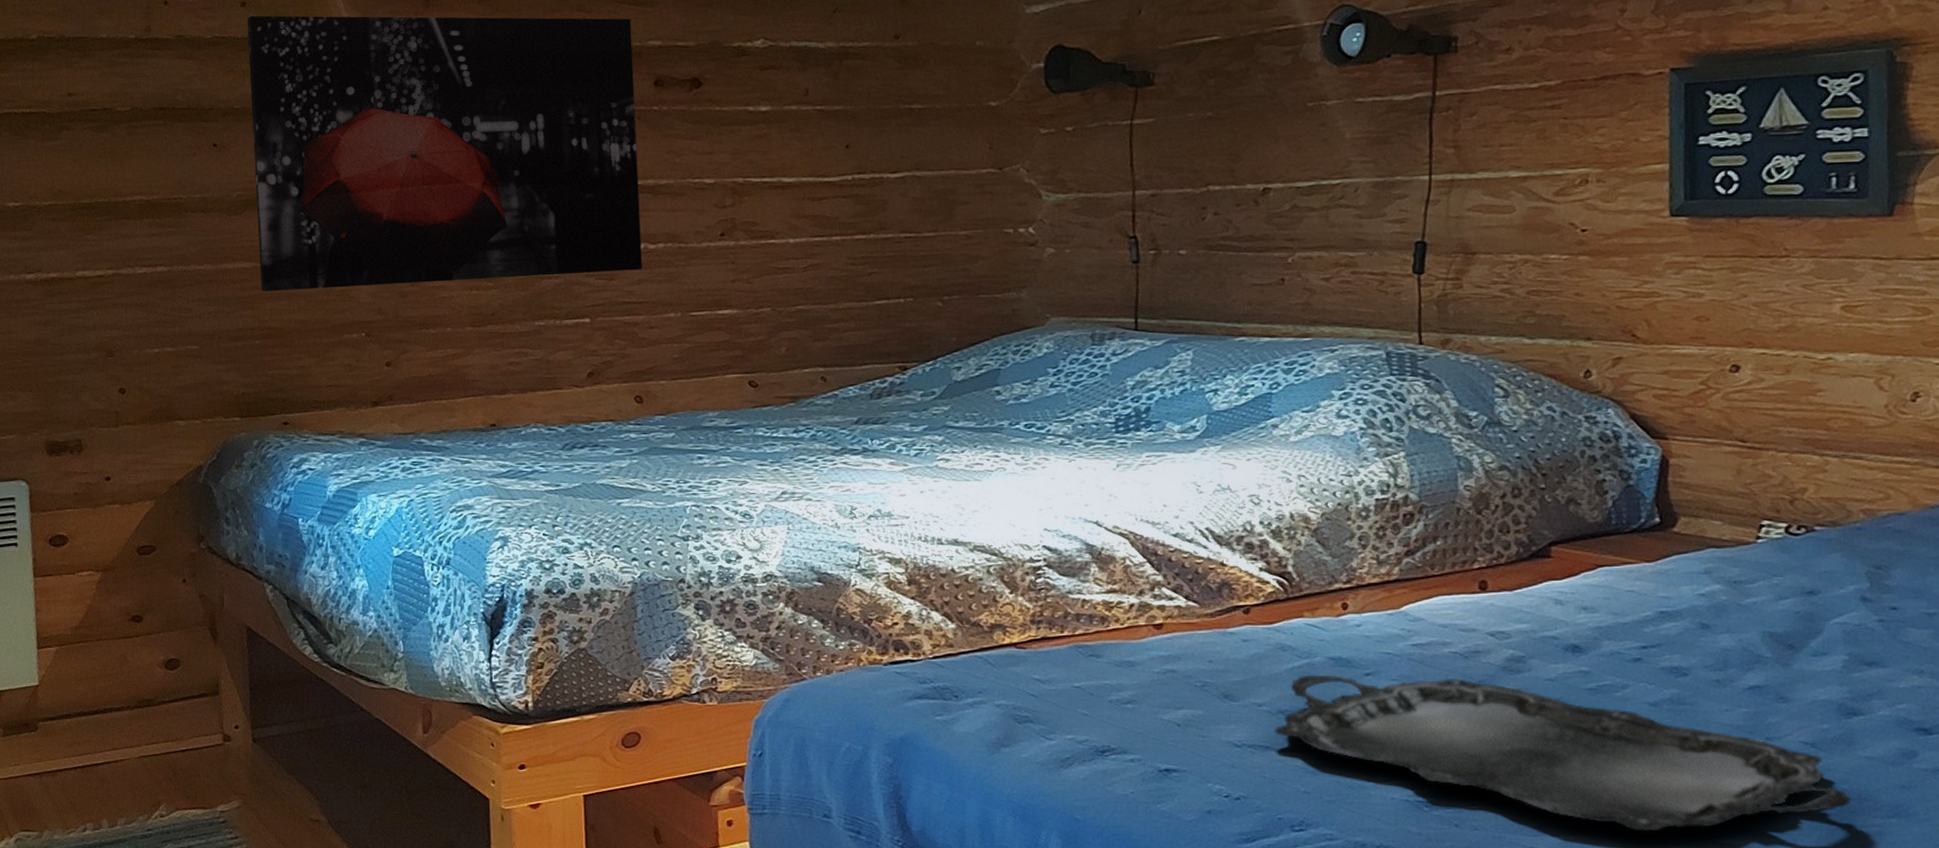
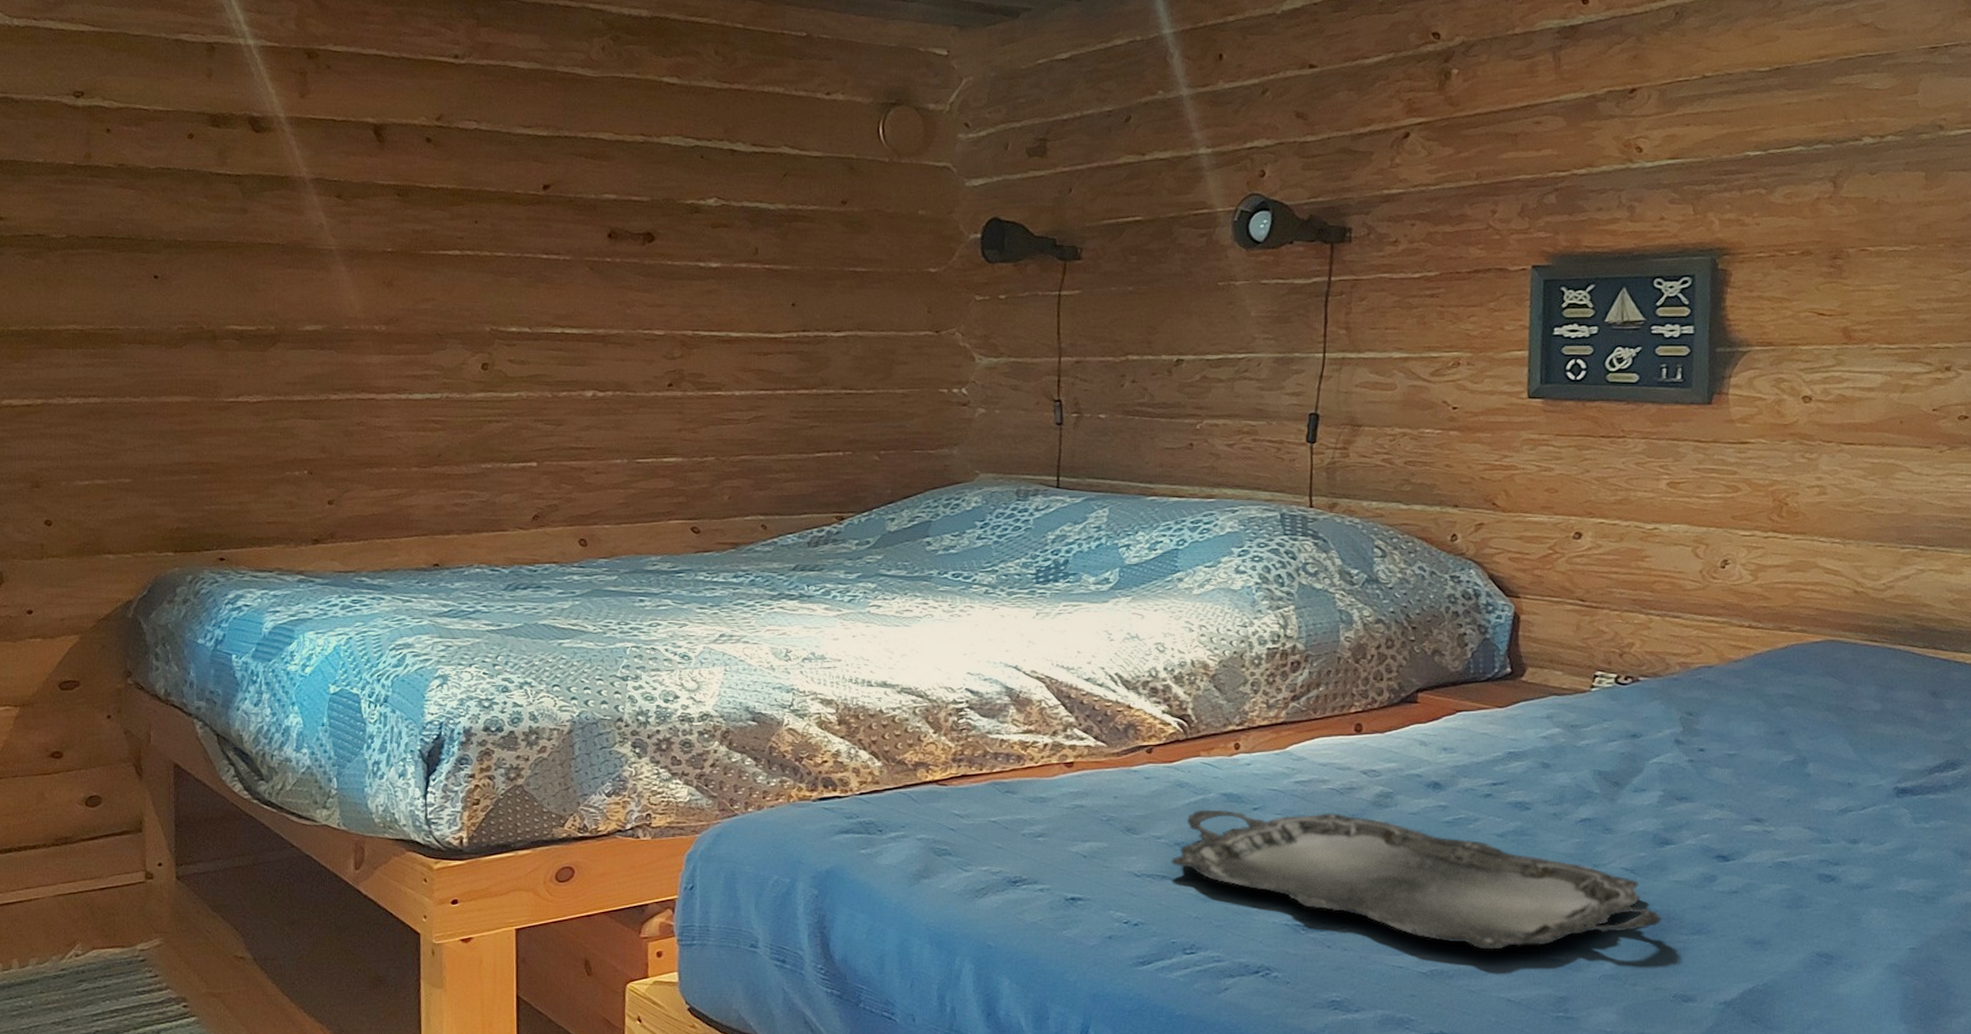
wall art: present [247,15,642,291] -> none [194,148,591,426]

